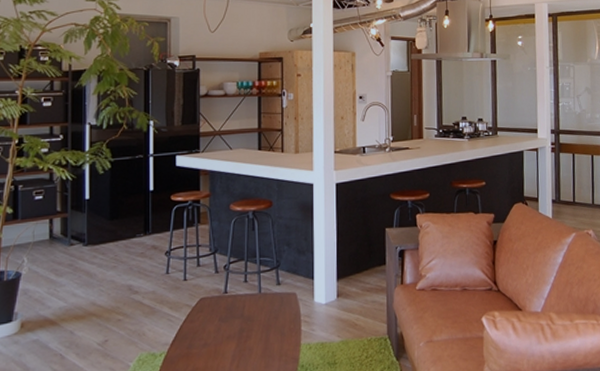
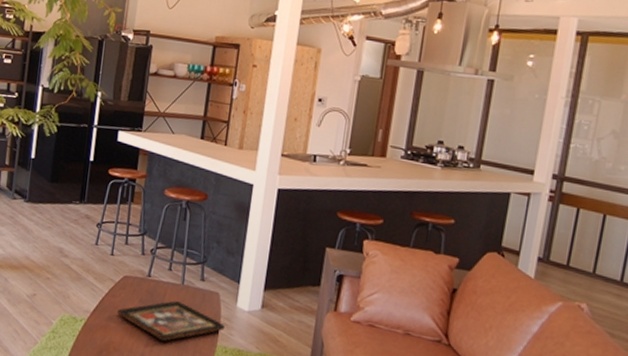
decorative tray: none [198,311,306,355] -> present [117,301,225,342]

